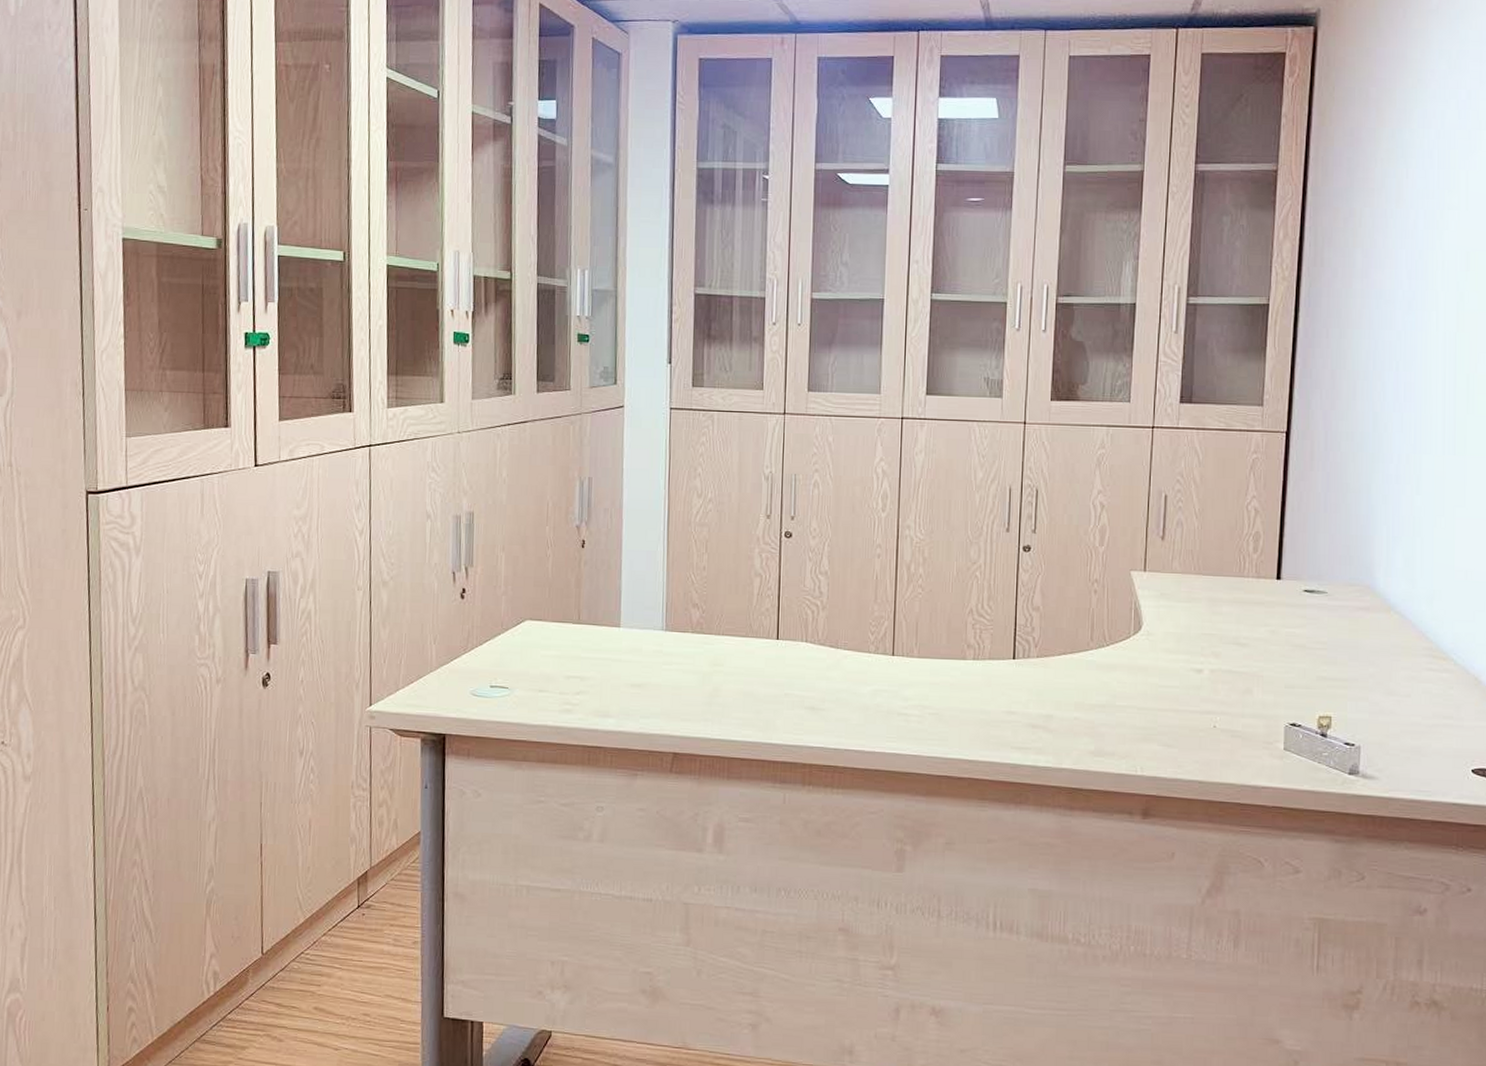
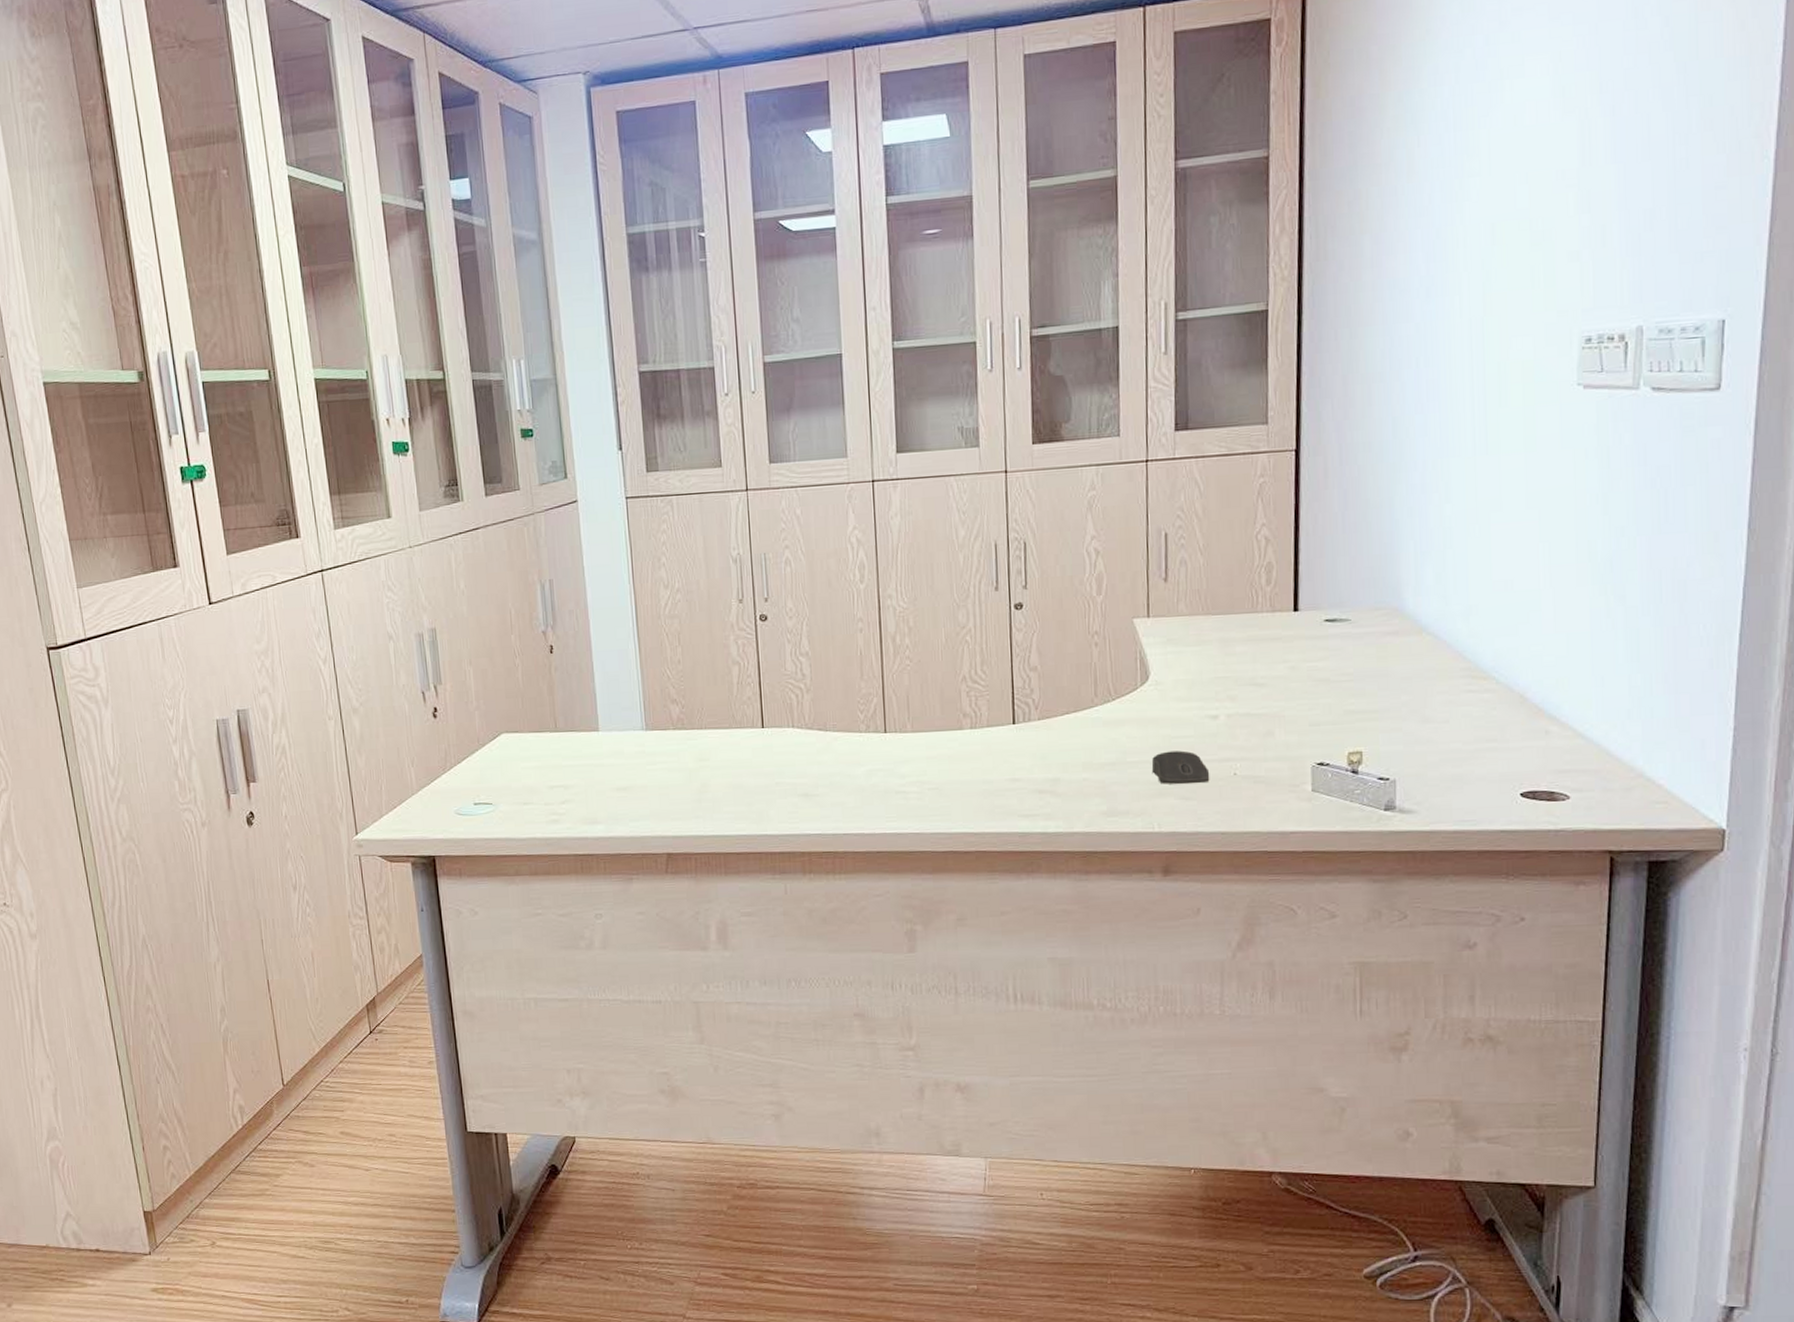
computer mouse: none [1138,699,1192,732] -> present [1151,750,1210,784]

